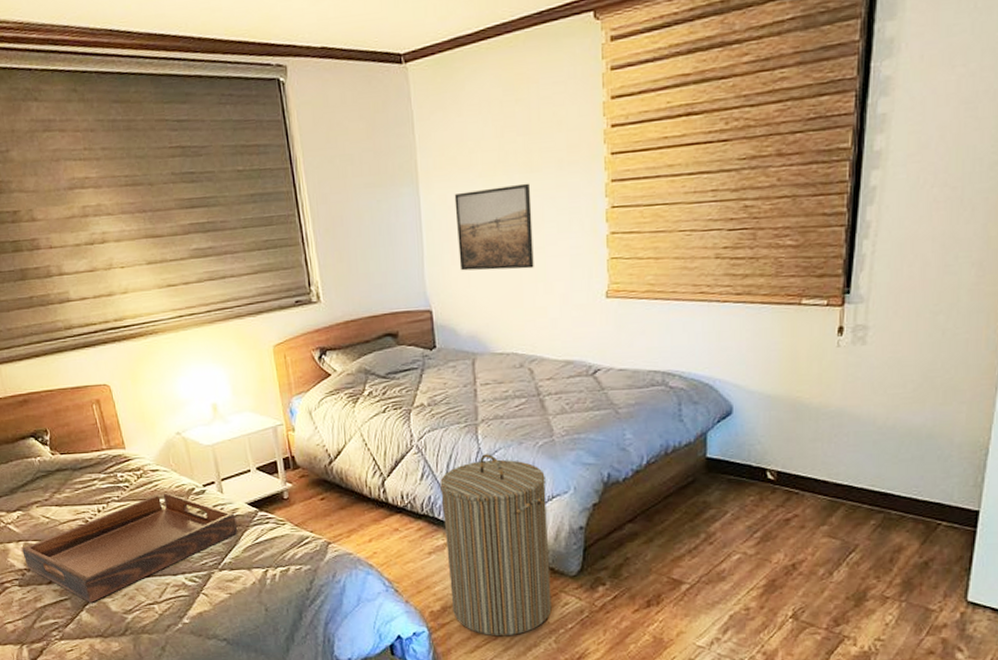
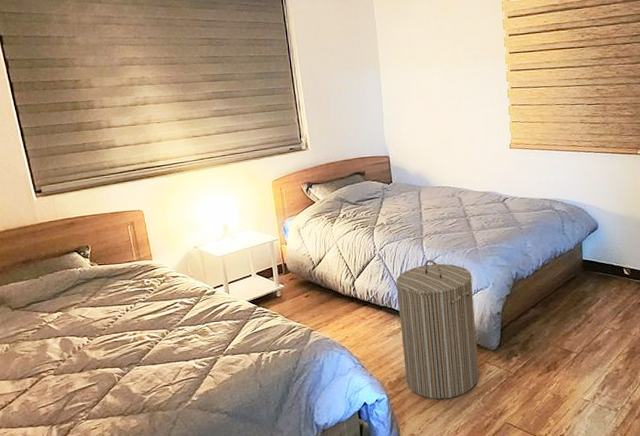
serving tray: present [22,493,238,603] -> none [59,294,240,387]
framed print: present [454,183,534,271] -> none [404,70,460,129]

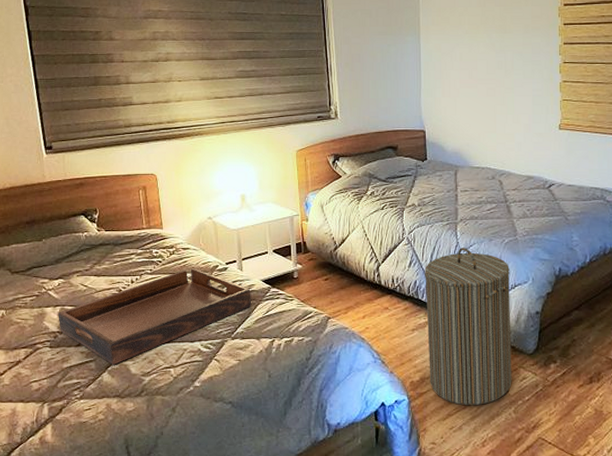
serving tray: none [59,294,240,387] -> present [58,268,252,365]

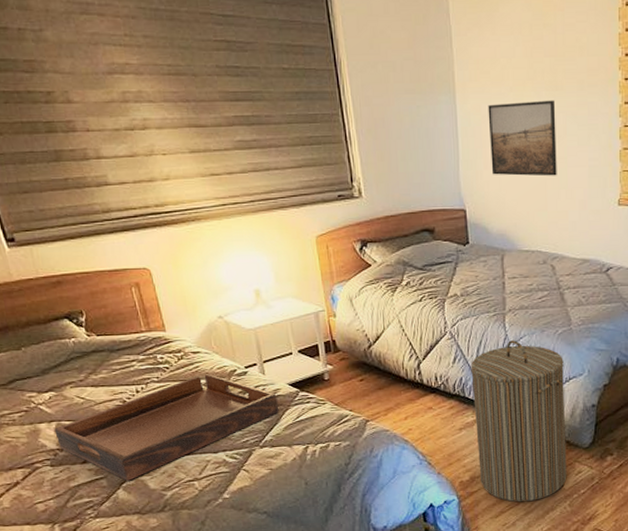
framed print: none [447,40,505,104] -> present [488,100,557,176]

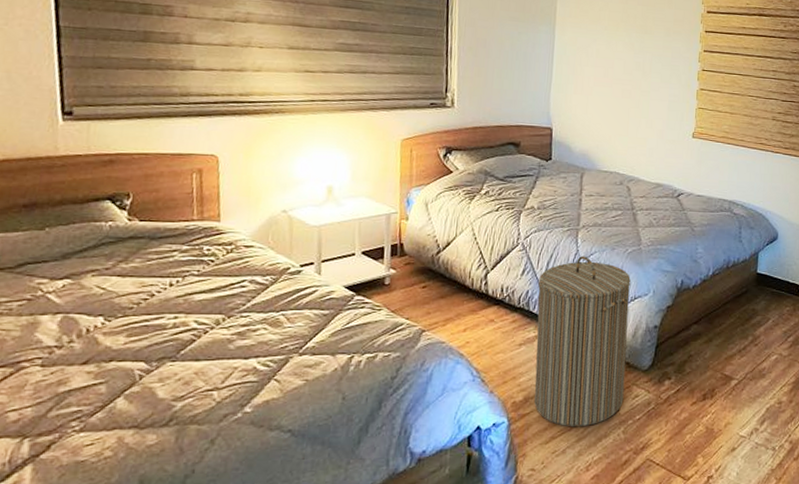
serving tray: present [54,374,280,481] -> none [58,270,330,388]
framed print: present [488,100,557,176] -> none [580,38,644,107]

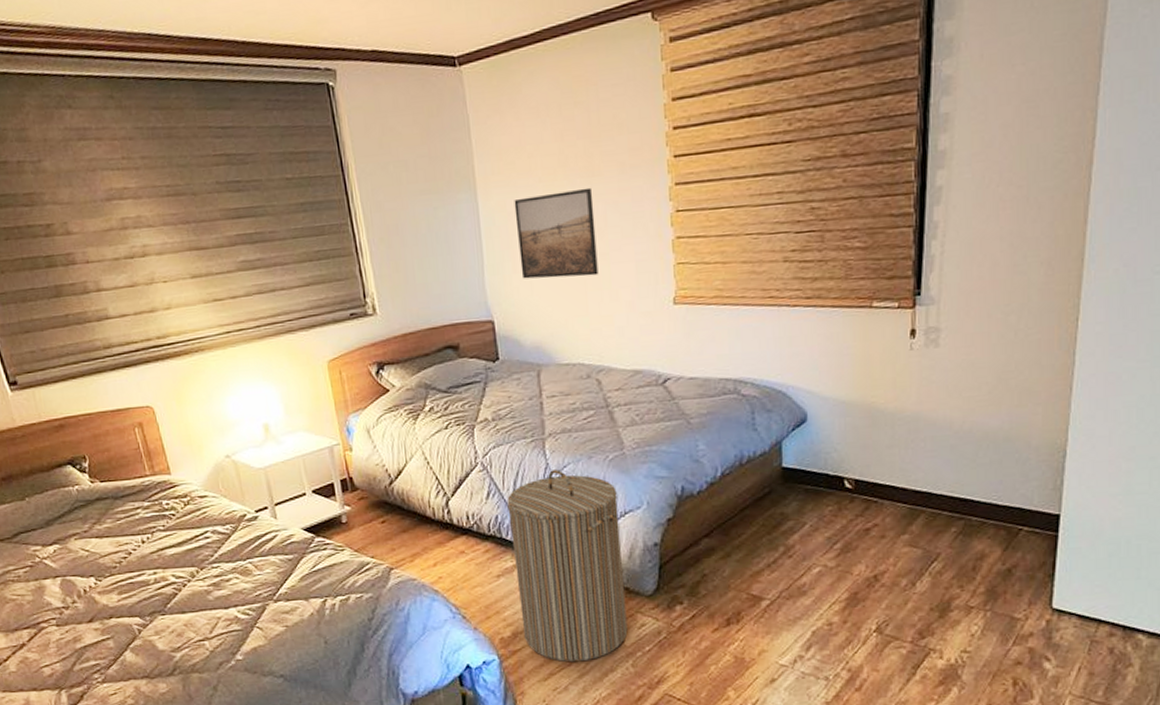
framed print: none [580,38,644,107] -> present [514,187,599,279]

